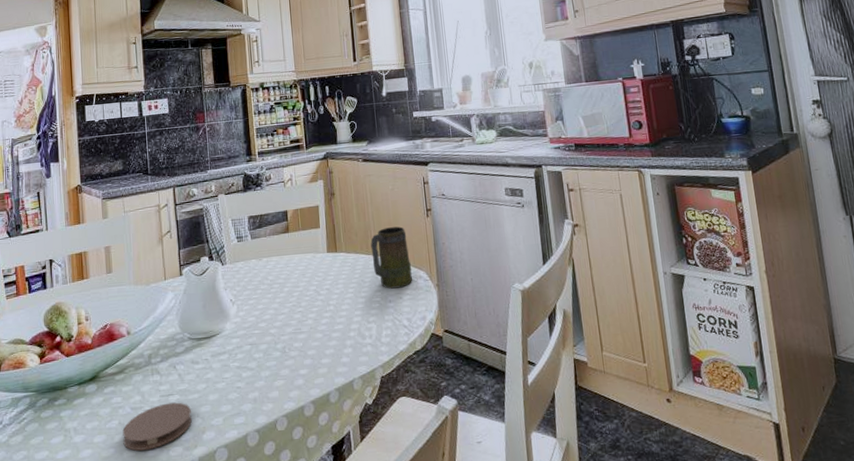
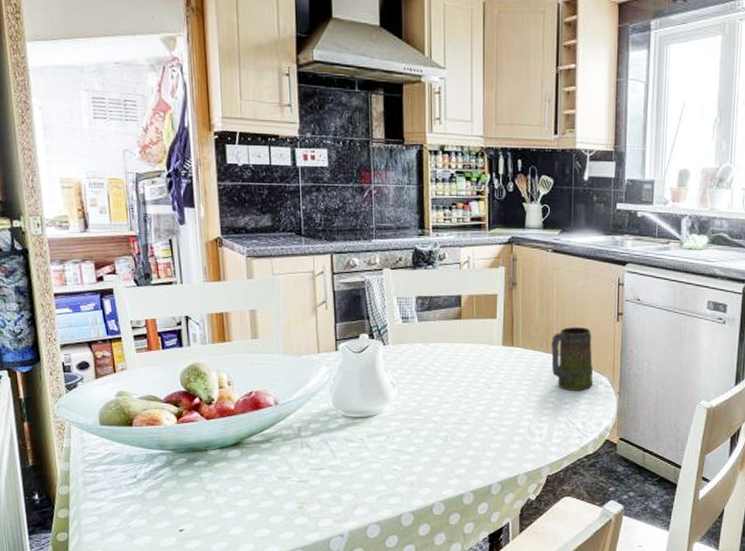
coaster: present [122,402,193,451] -> none [268,476,344,518]

